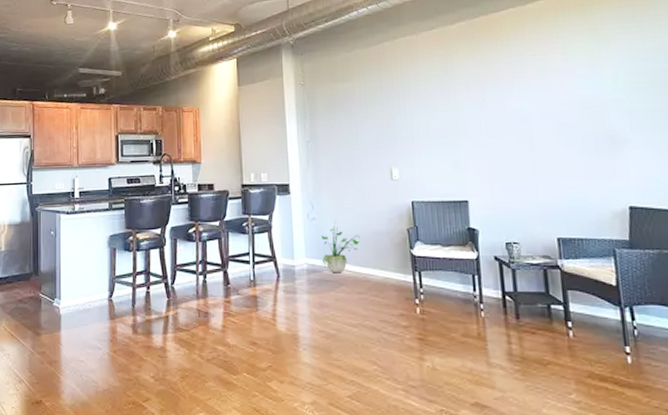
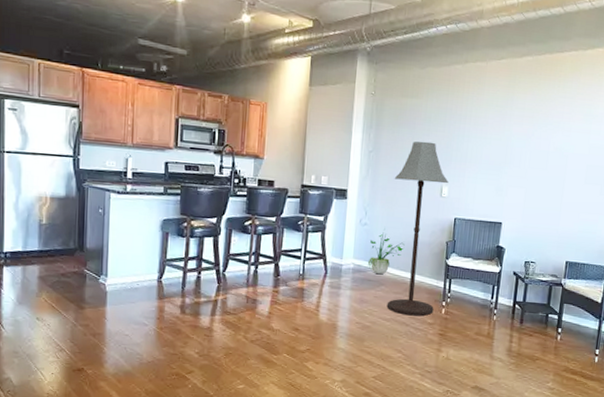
floor lamp: none [337,123,406,319] -> present [386,141,449,316]

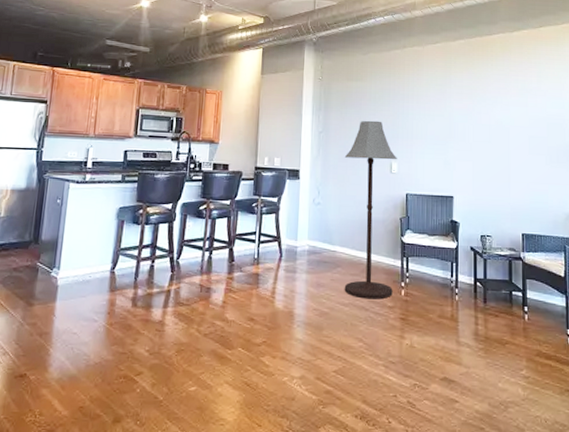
potted plant: present [367,228,405,275] -> none [322,207,359,256]

